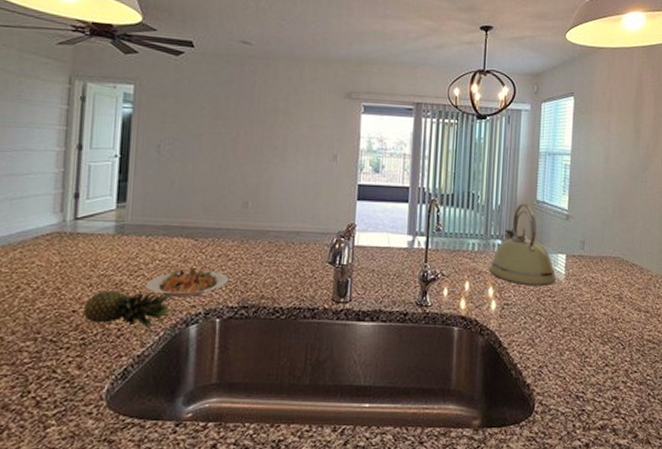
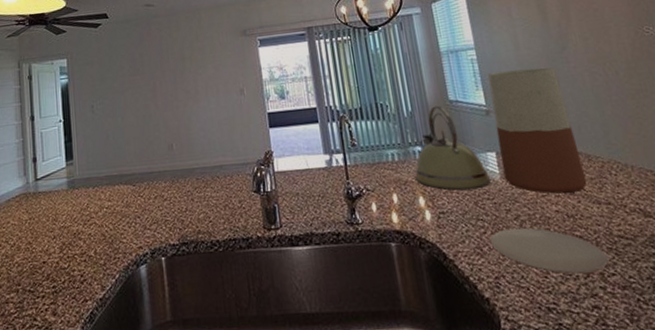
fruit: present [83,291,172,329] -> none [51,238,123,273]
salad: present [145,266,229,298] -> none [98,210,167,242]
plate: none [542,325,634,369] -> present [490,227,608,274]
vase: none [568,180,635,299] -> present [487,67,588,194]

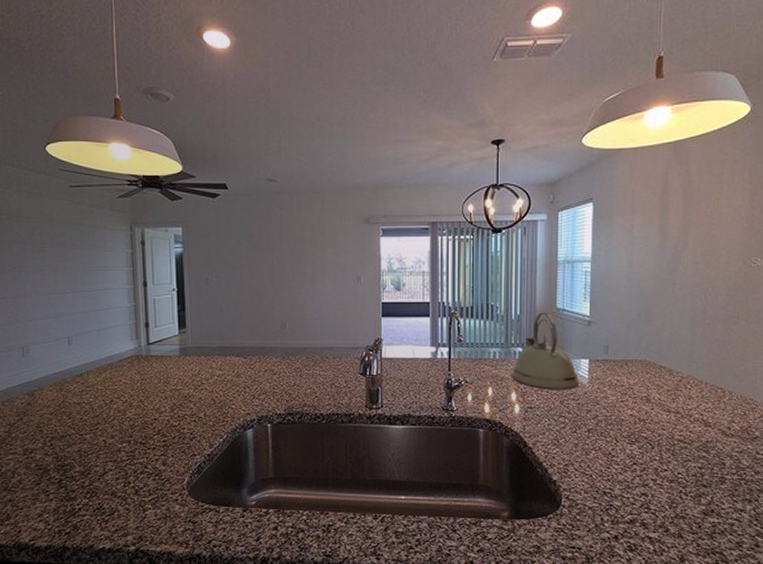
vase: present [487,67,588,194] -> none [592,286,664,400]
plate: present [490,227,608,274] -> none [567,426,664,467]

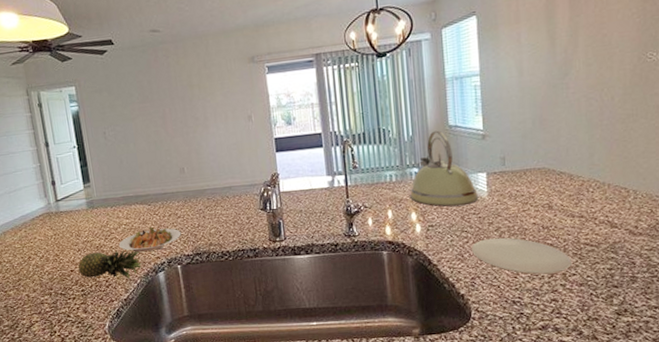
fruit: none [162,402,232,433] -> present [78,250,143,279]
salad: none [208,380,275,407] -> present [118,226,181,253]
plate: none [567,426,664,467] -> present [471,237,571,275]

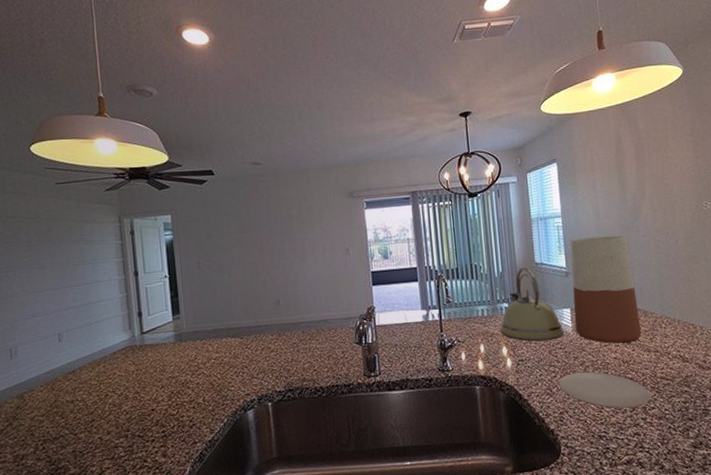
fruit: present [78,250,143,279] -> none [160,386,231,418]
salad: present [118,226,181,253] -> none [206,361,274,390]
vase: none [488,93,566,209] -> present [570,235,642,344]

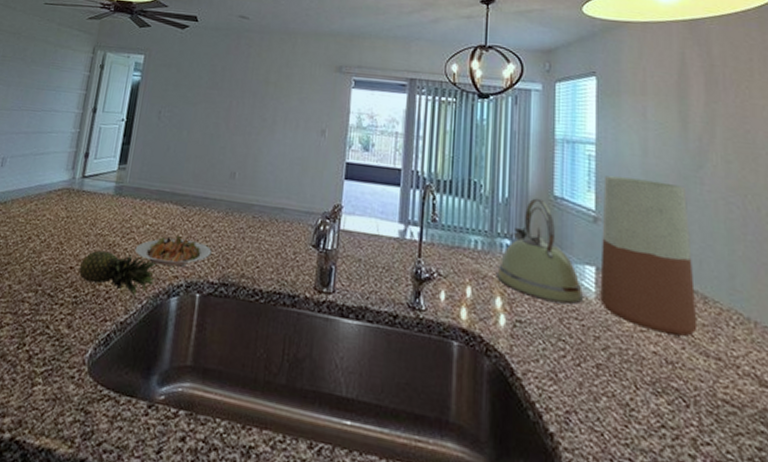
fruit: none [160,386,231,418] -> present [78,250,156,296]
salad: none [206,361,274,390] -> present [134,234,212,267]
plate: present [558,372,650,409] -> none [568,358,704,436]

